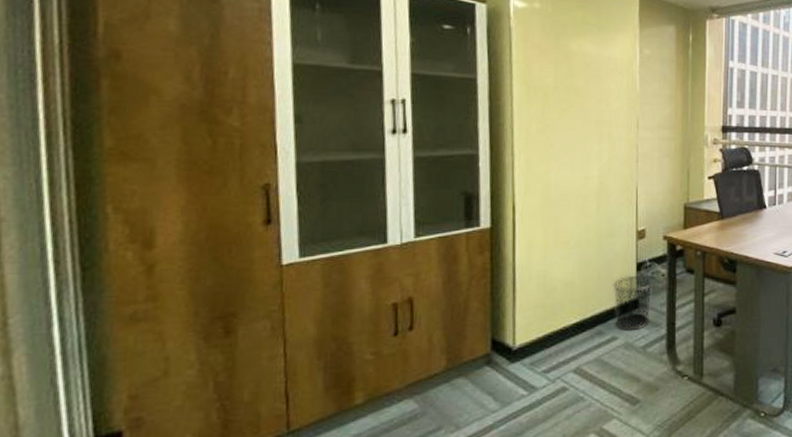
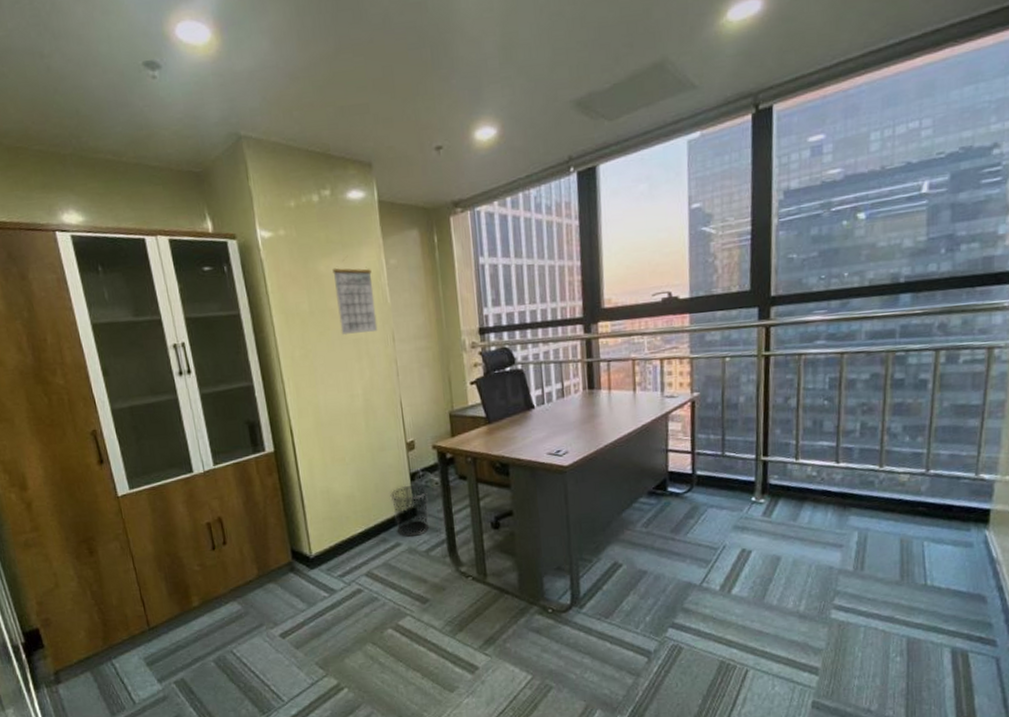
calendar: none [584,42,624,117] -> present [332,259,378,336]

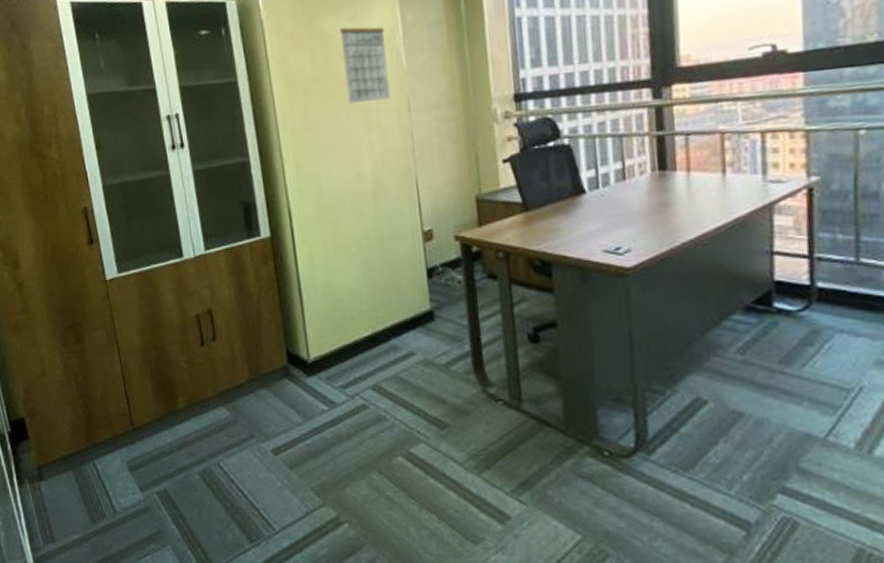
waste bin: present [390,484,430,538] -> none [402,282,450,347]

